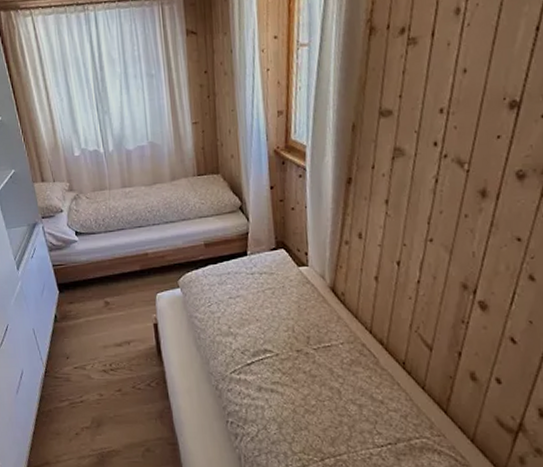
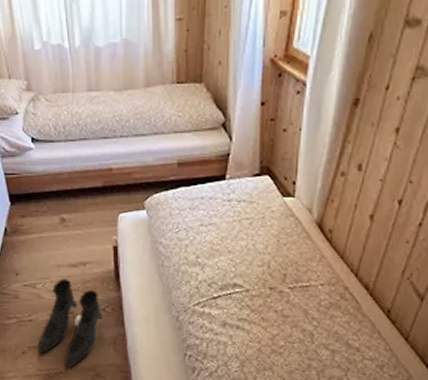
boots: none [90,358,149,446] -> present [38,278,103,368]

